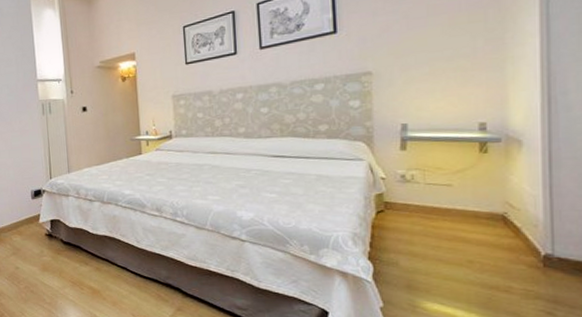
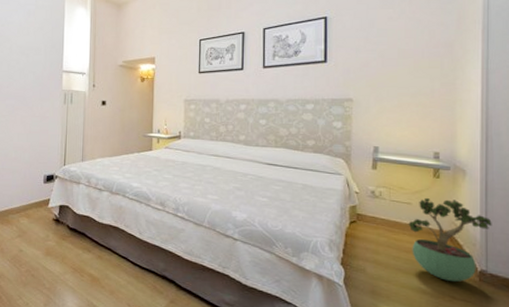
potted plant: none [449,176,559,269] -> present [408,198,492,282]

